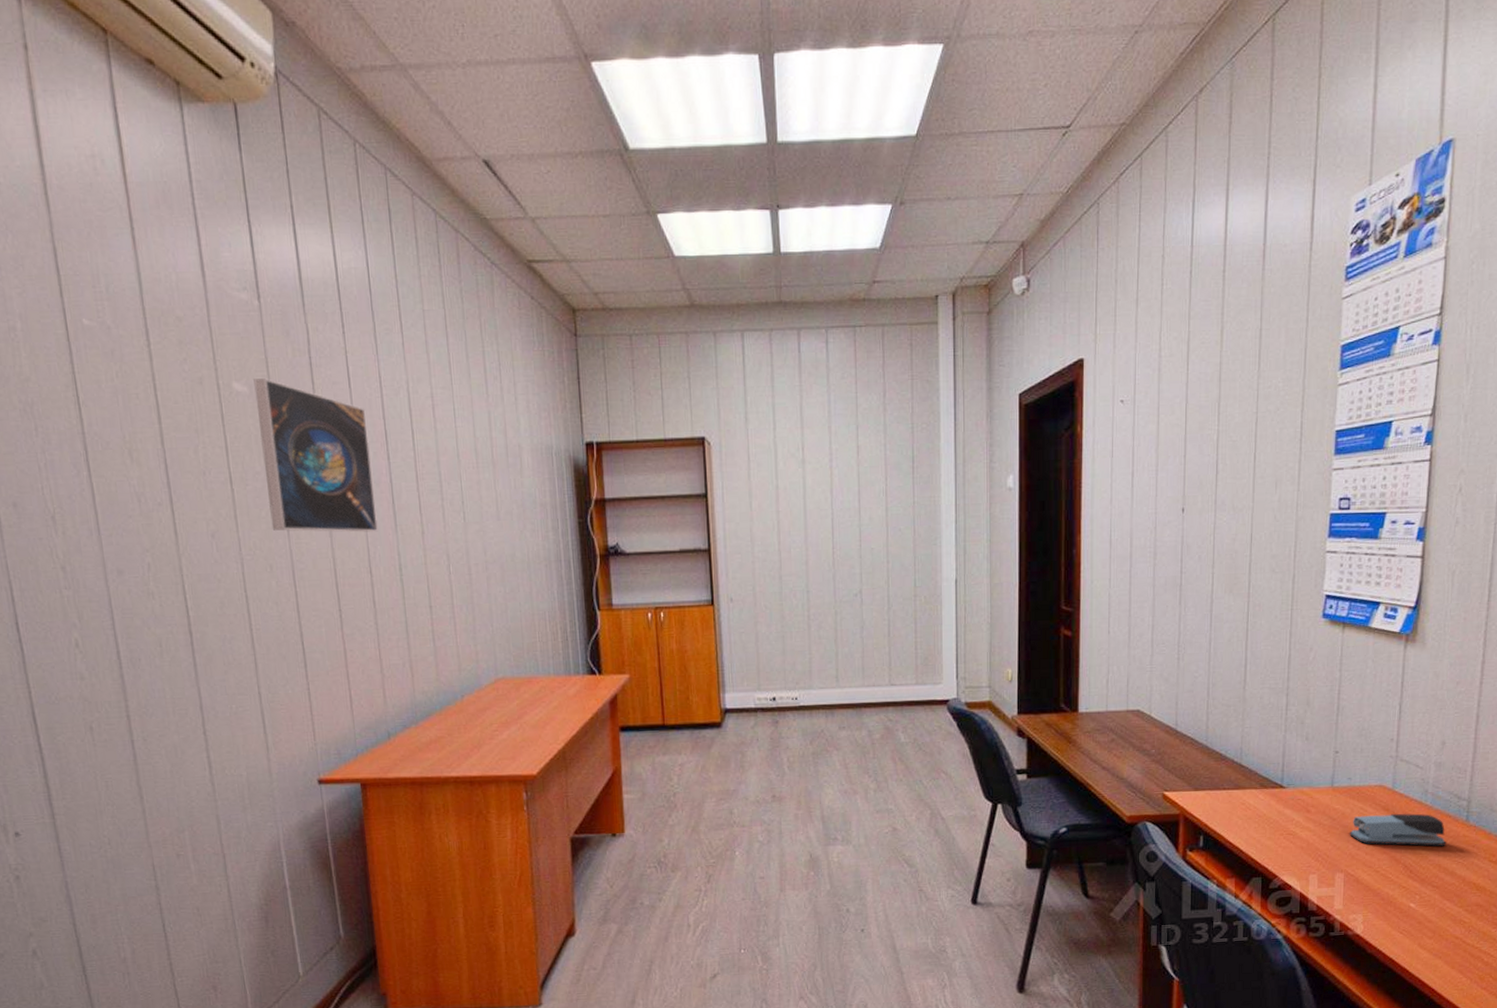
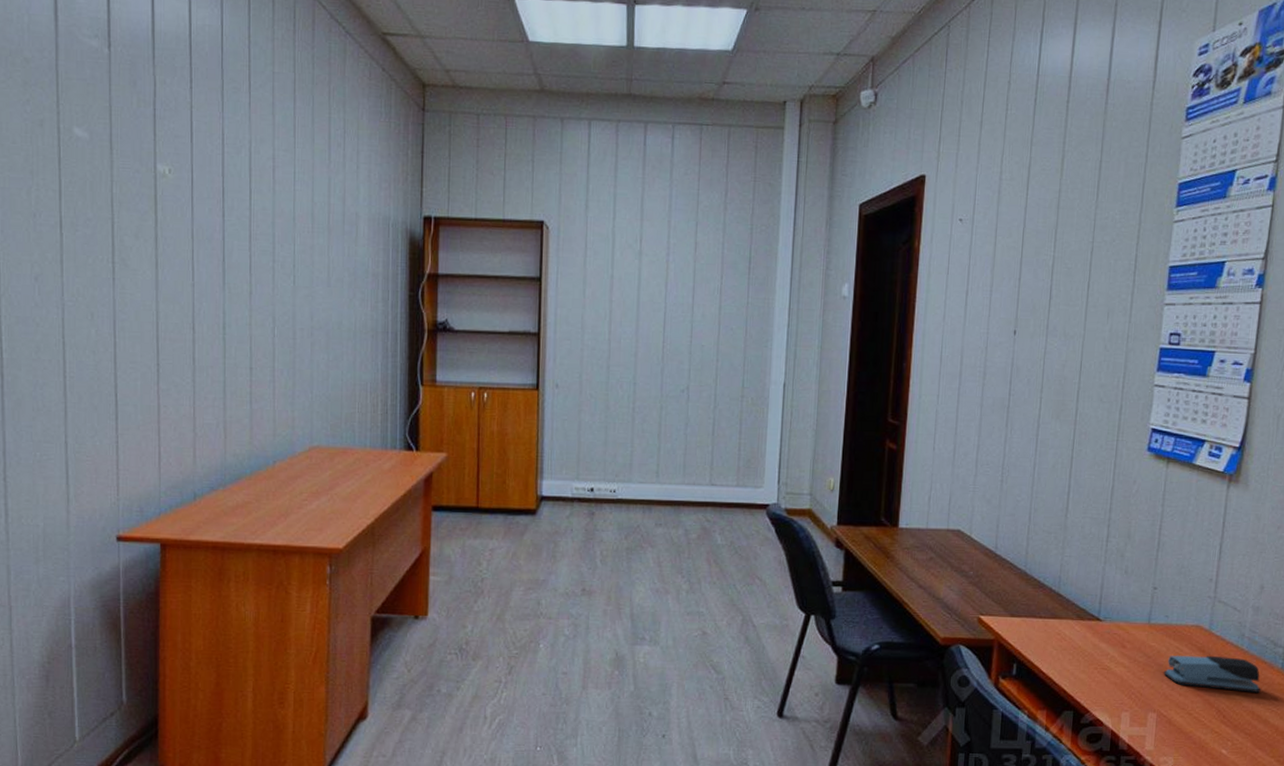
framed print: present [253,378,379,533] -> none [95,125,207,288]

